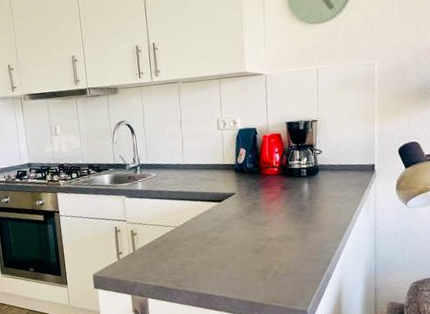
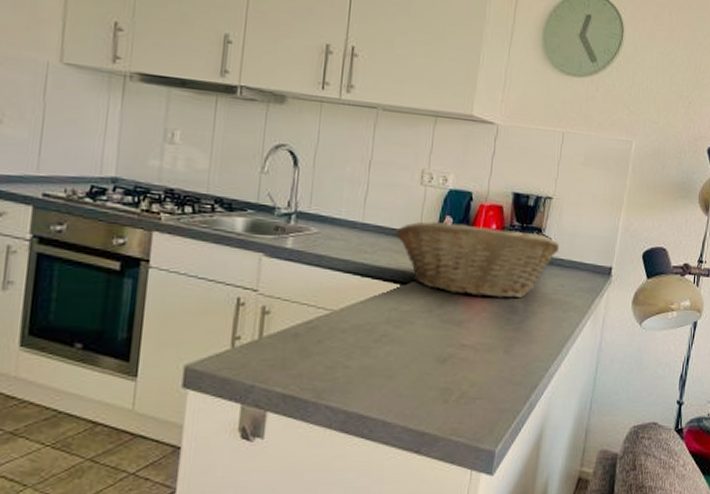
fruit basket: none [207,149,329,203] -> present [395,221,559,299]

